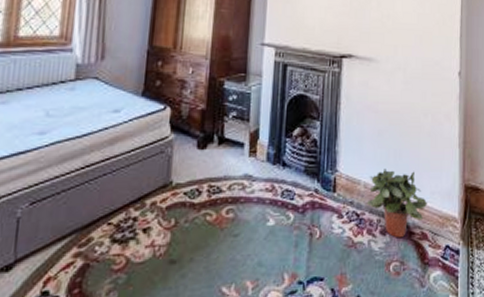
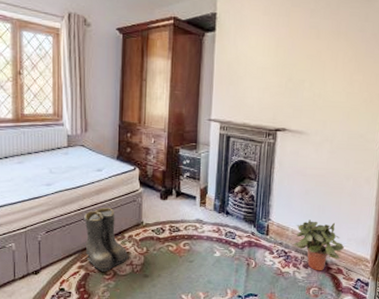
boots: none [87,163,152,260] -> present [84,208,130,272]

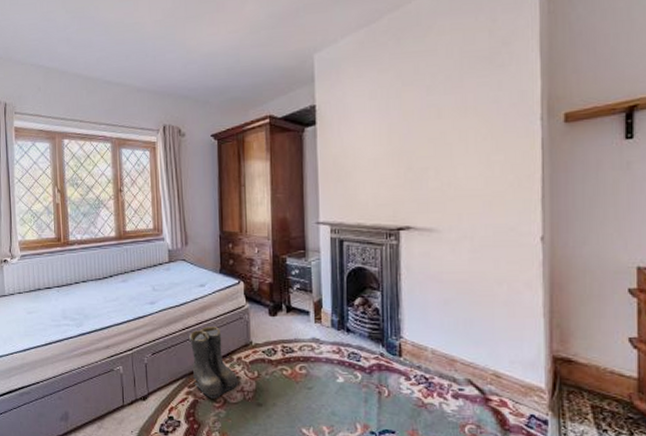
potted plant: present [293,219,345,271] -> none [435,336,507,403]

